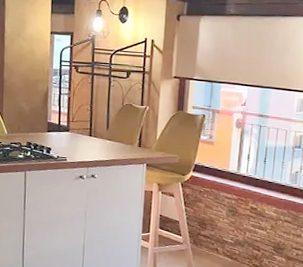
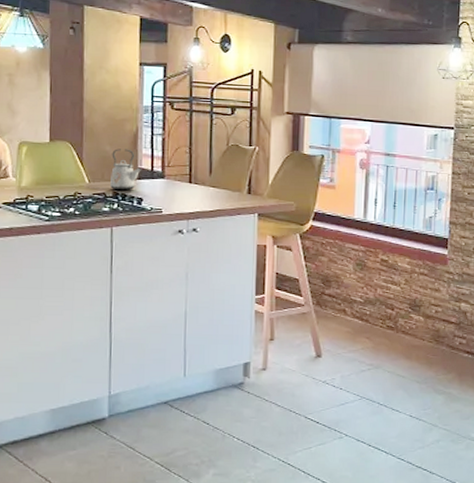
kettle: none [25,105,51,141] -> present [110,149,142,191]

